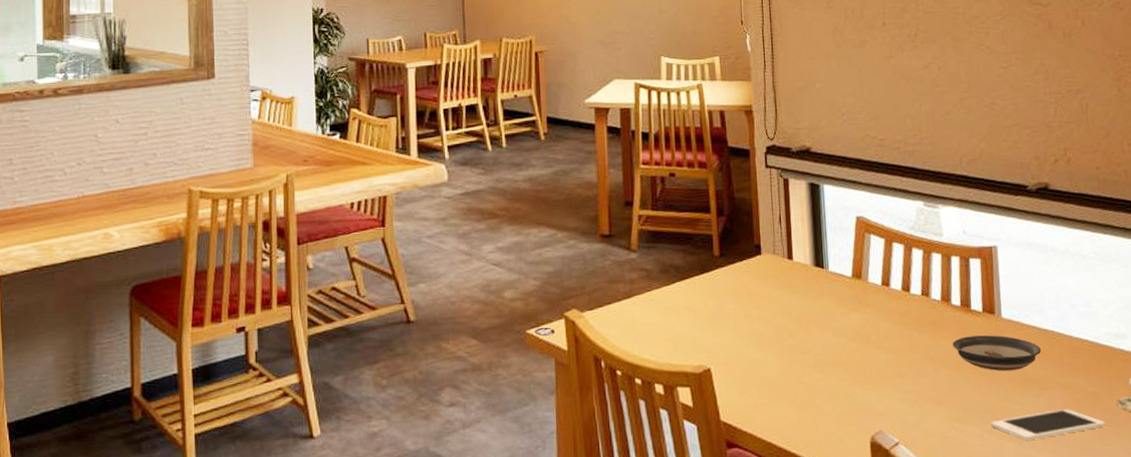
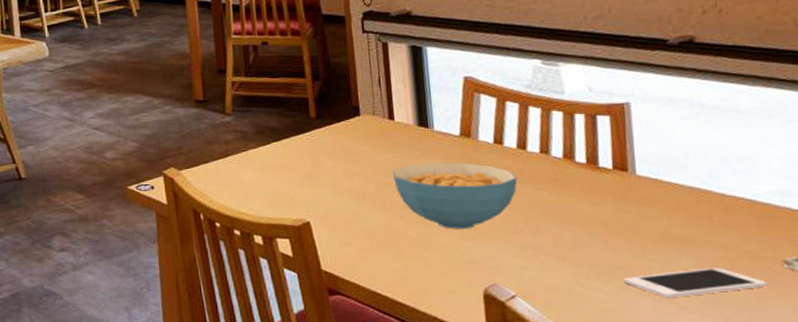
cereal bowl: none [790,304,902,374] -> present [393,162,518,229]
saucer: present [951,335,1042,372] -> none [576,192,686,229]

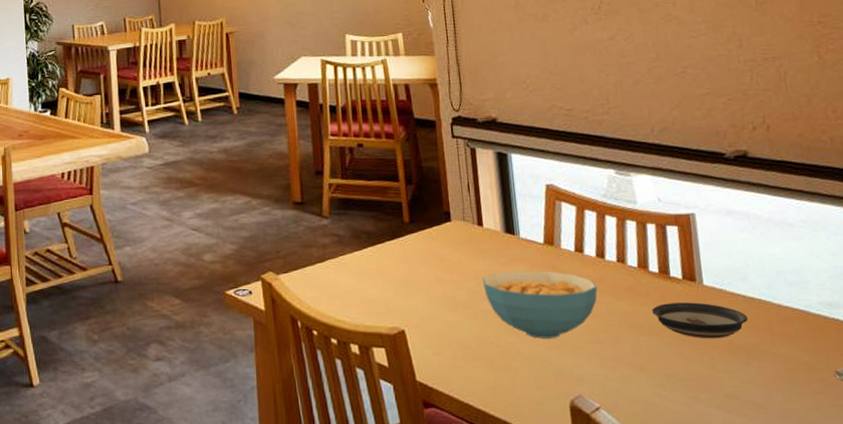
saucer: none [576,192,686,229] -> present [651,302,748,339]
cell phone: present [624,268,767,299] -> none [697,378,823,410]

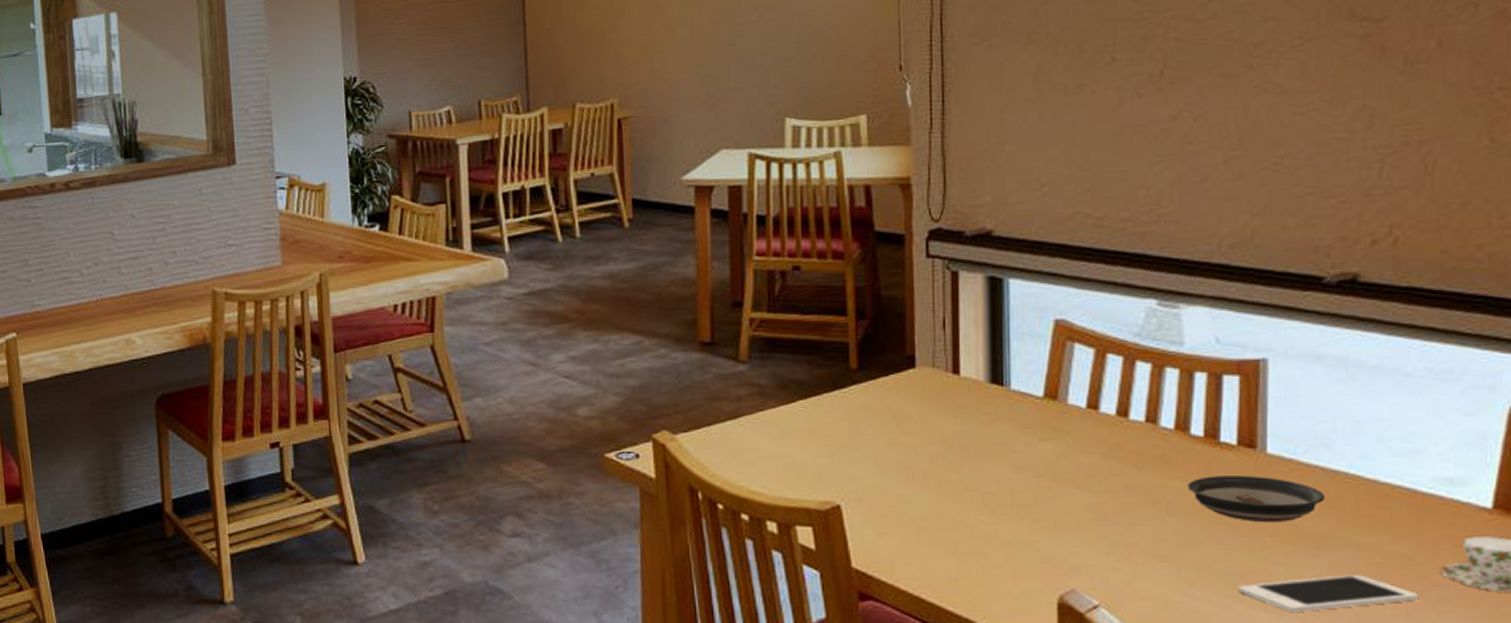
cereal bowl: present [483,270,598,339] -> none [953,431,1114,519]
cell phone: none [697,378,823,410] -> present [1238,575,1419,613]

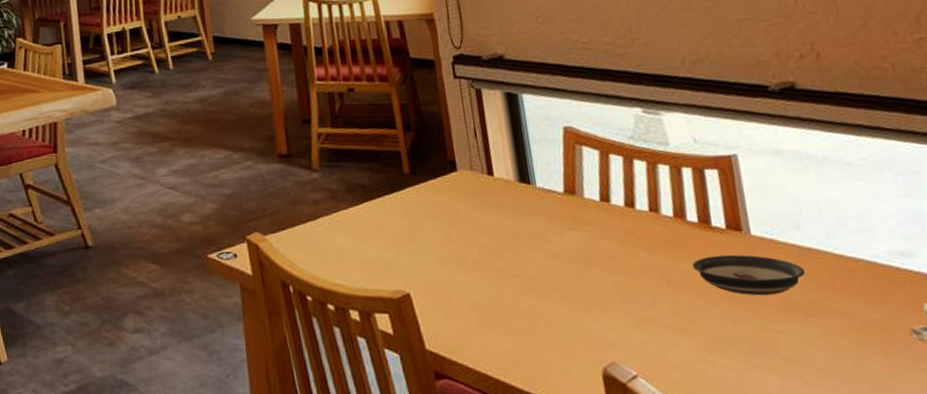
cell phone: present [1238,575,1419,613] -> none [749,339,898,376]

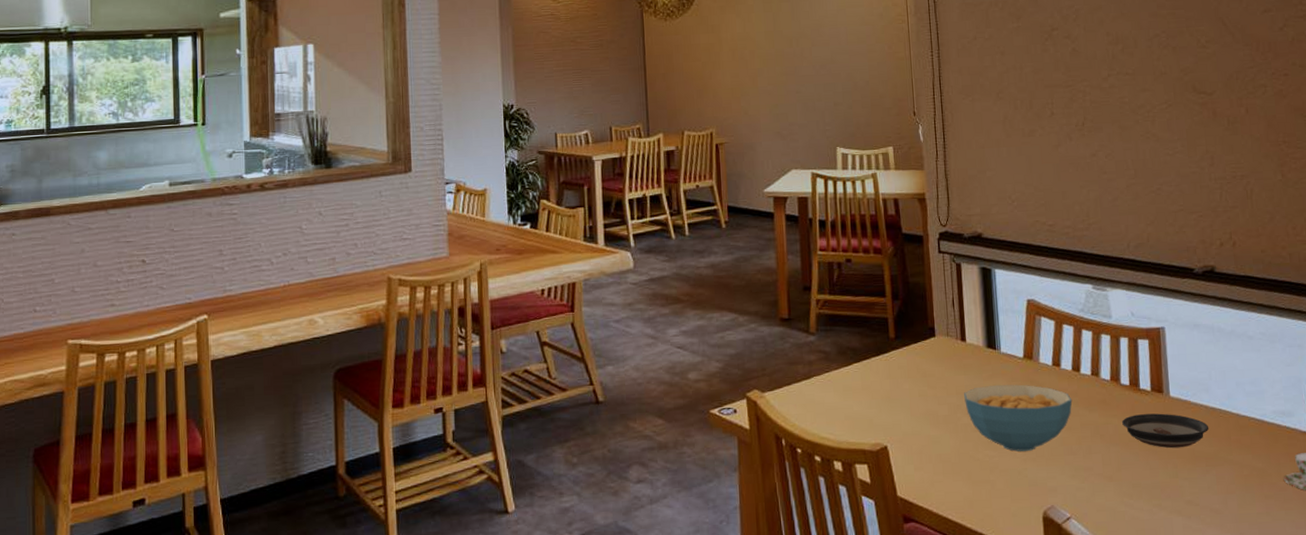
cereal bowl: none [496,223,629,300] -> present [964,384,1073,452]

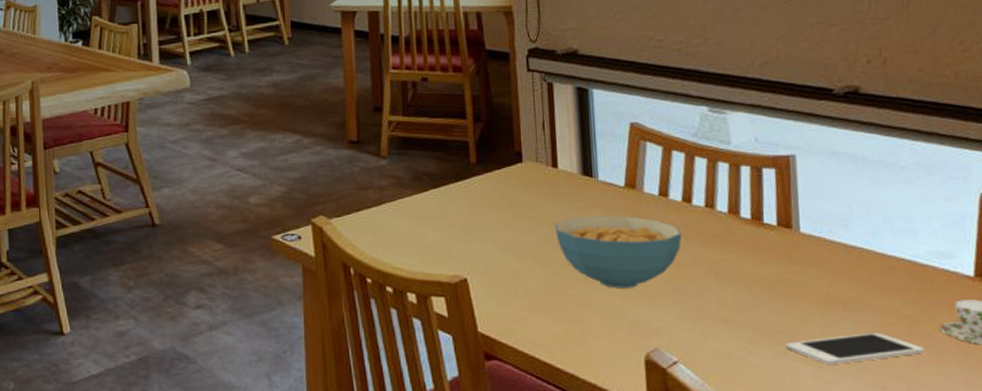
saucer: present [1121,413,1209,449] -> none [740,251,848,290]
cell phone: none [1160,484,1273,516] -> present [786,333,925,366]

